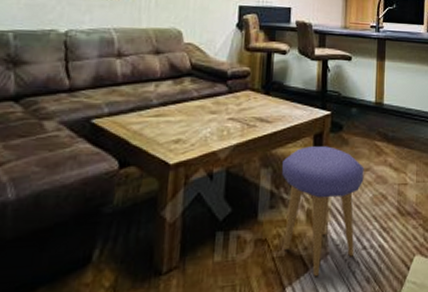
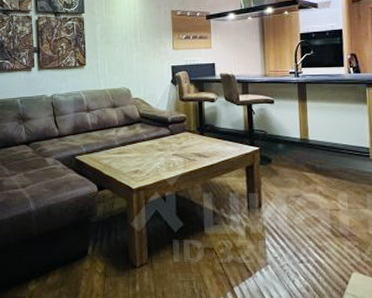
stool: present [282,146,364,276] -> none [221,176,296,280]

